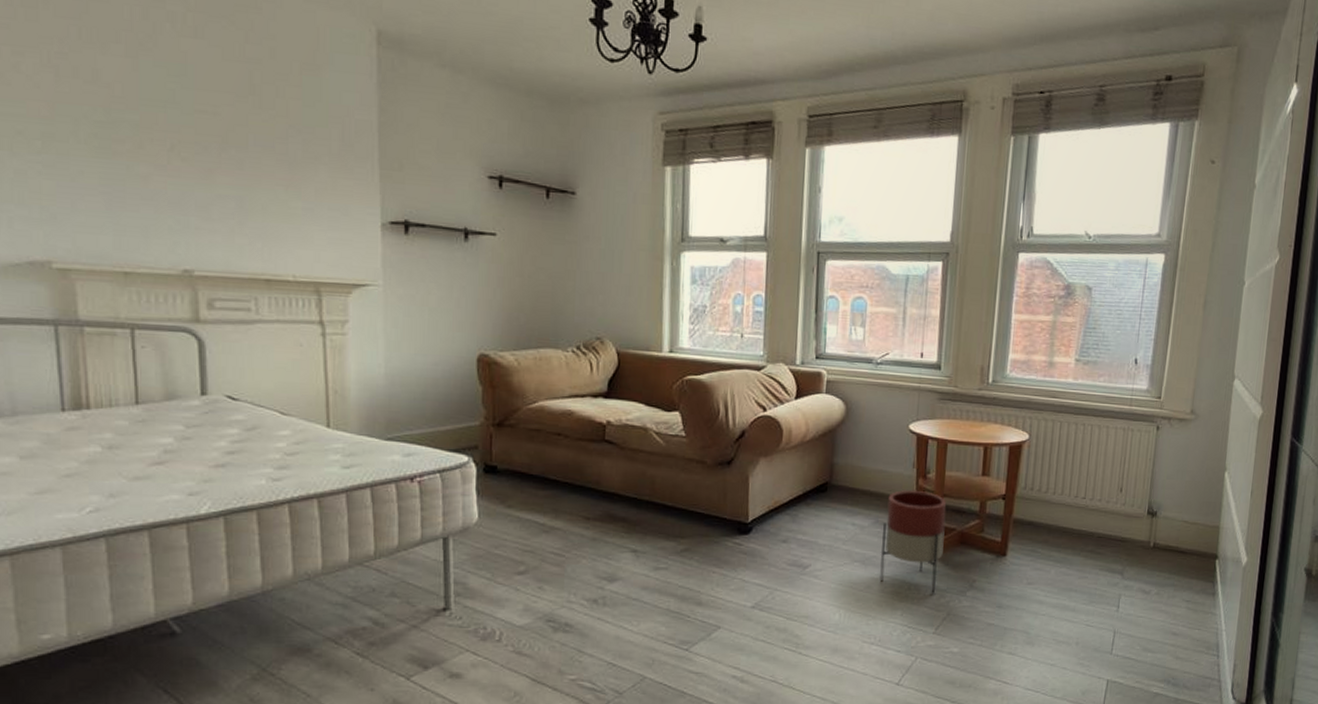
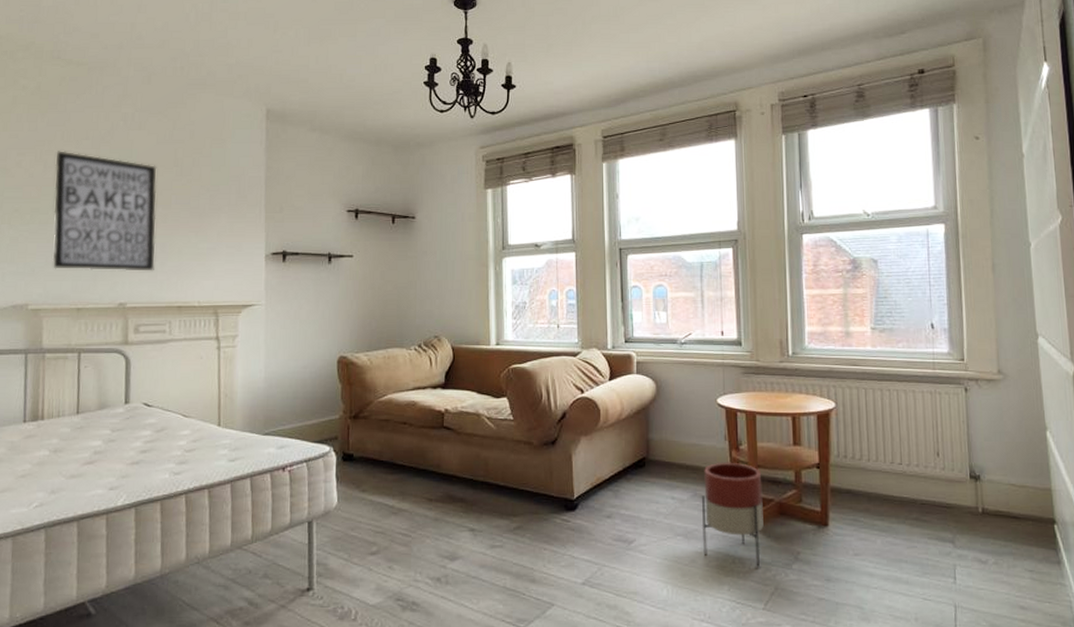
wall art: none [72,54,230,232] -> present [52,151,157,271]

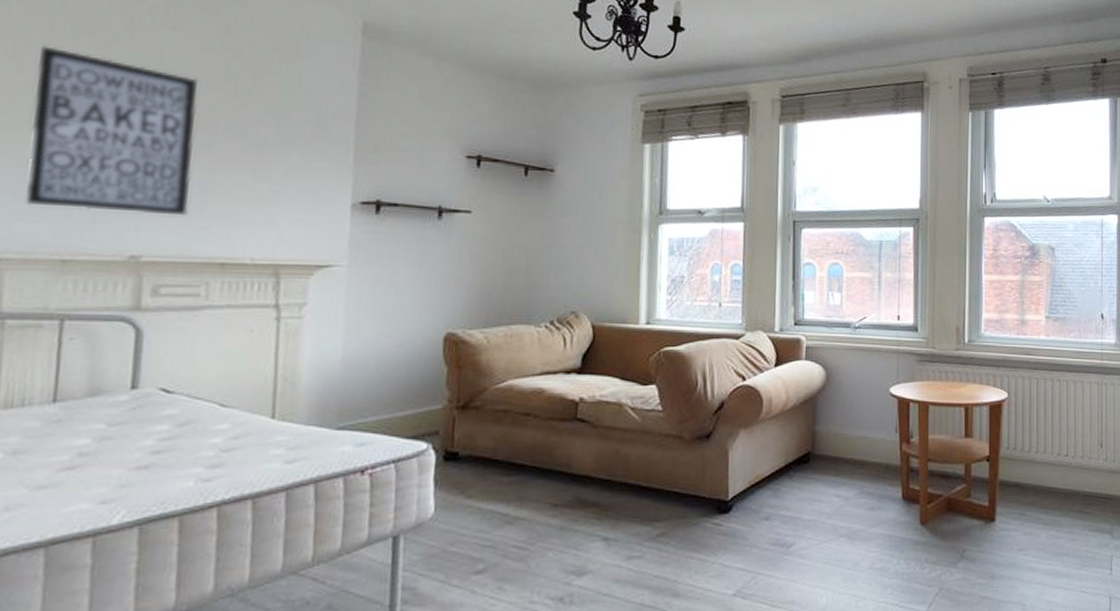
planter: present [701,462,764,568] -> none [867,456,932,568]

